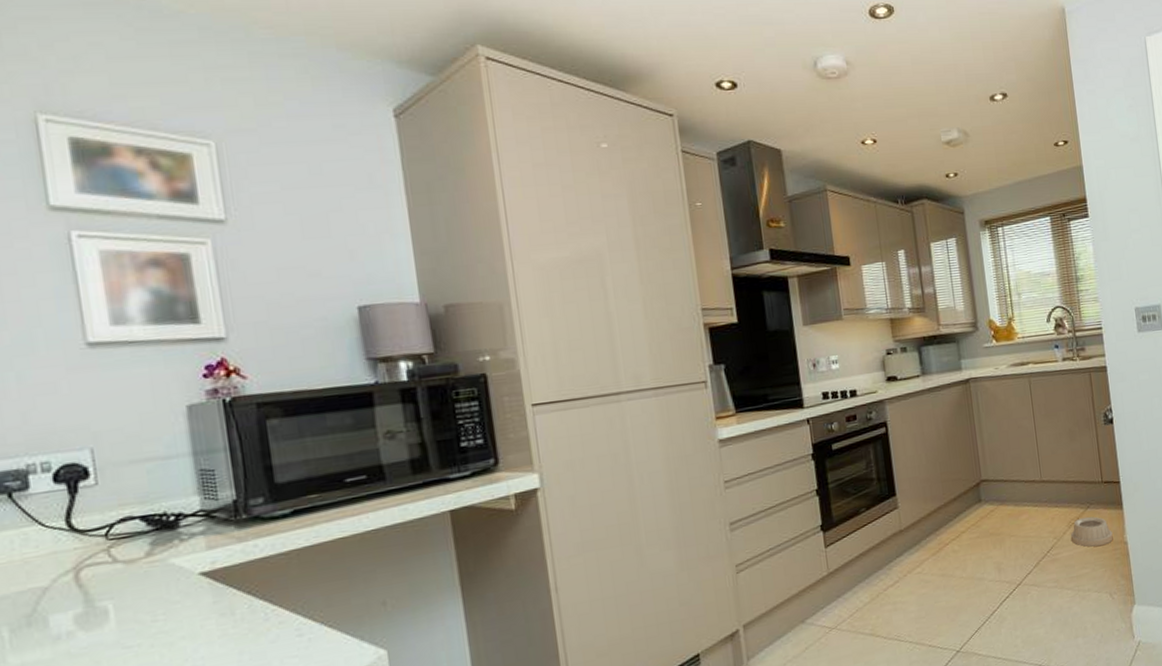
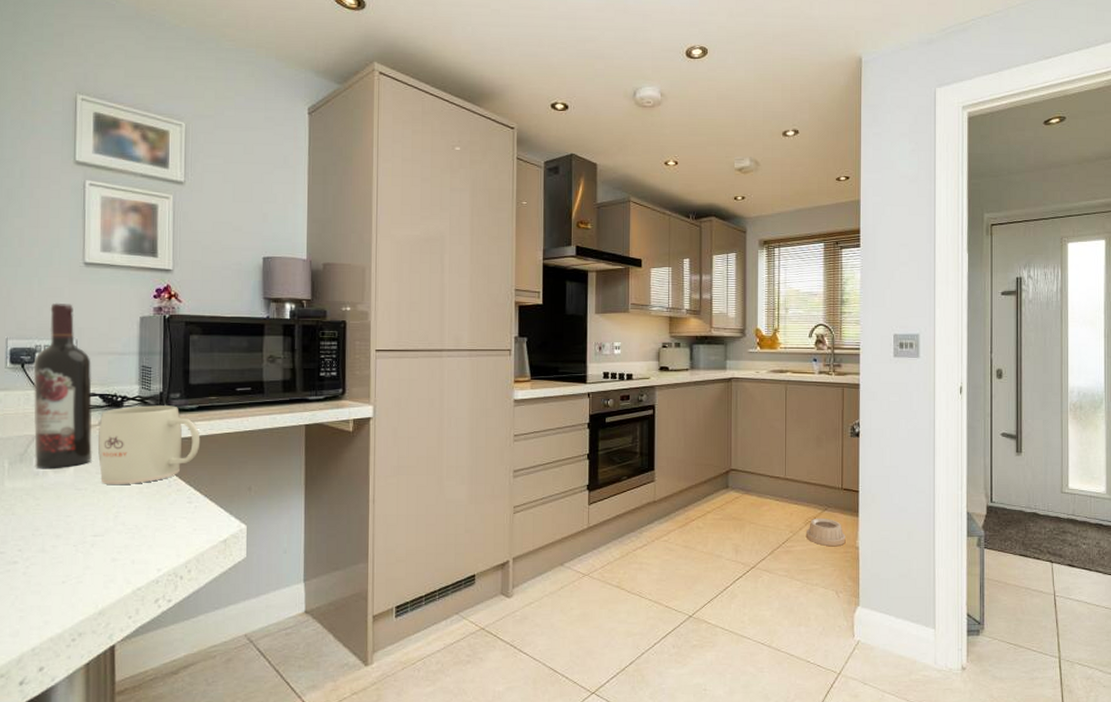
wine bottle: none [26,401,143,630] -> present [33,302,93,468]
mug: none [146,514,304,634] -> present [98,405,201,485]

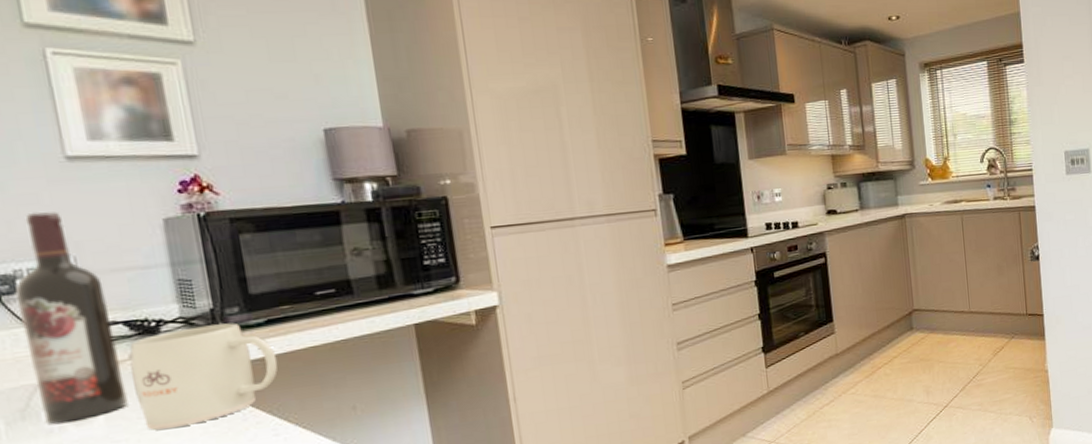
pet bowl: present [805,517,846,547] -> none [995,346,1035,374]

